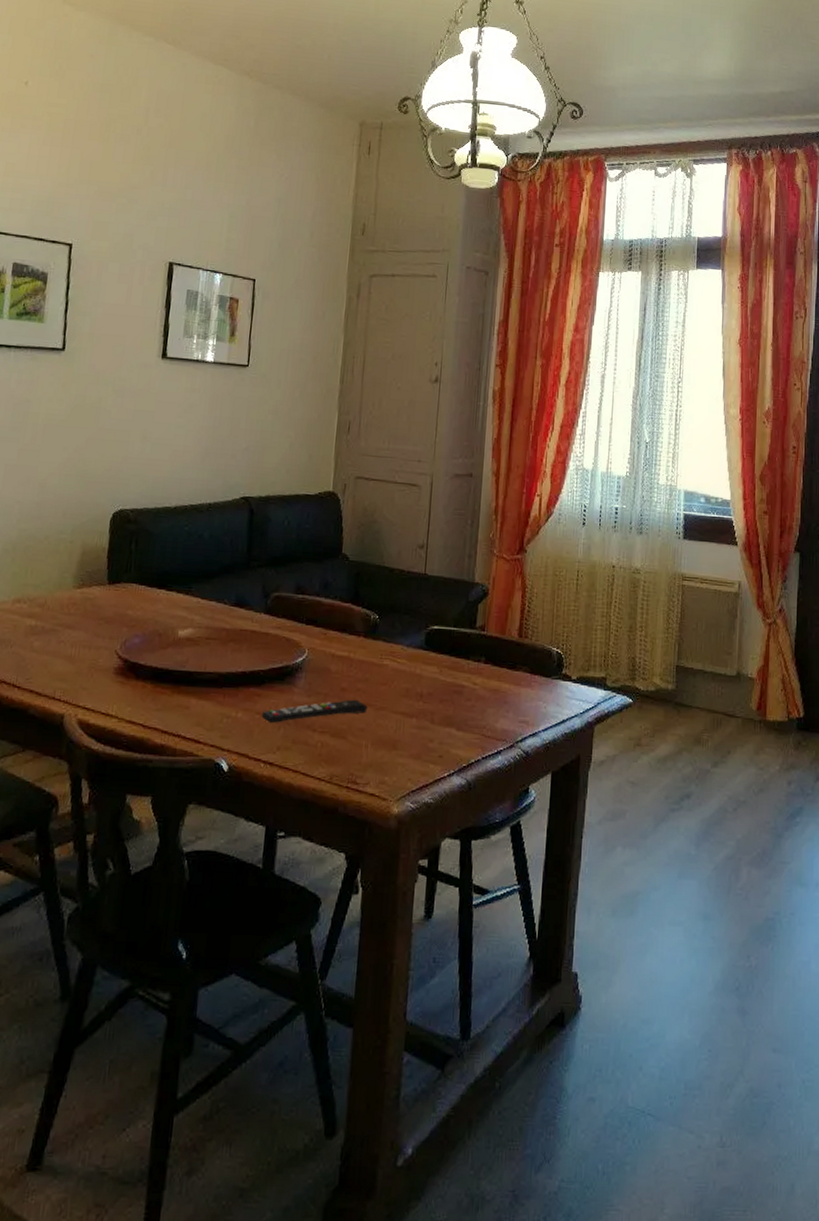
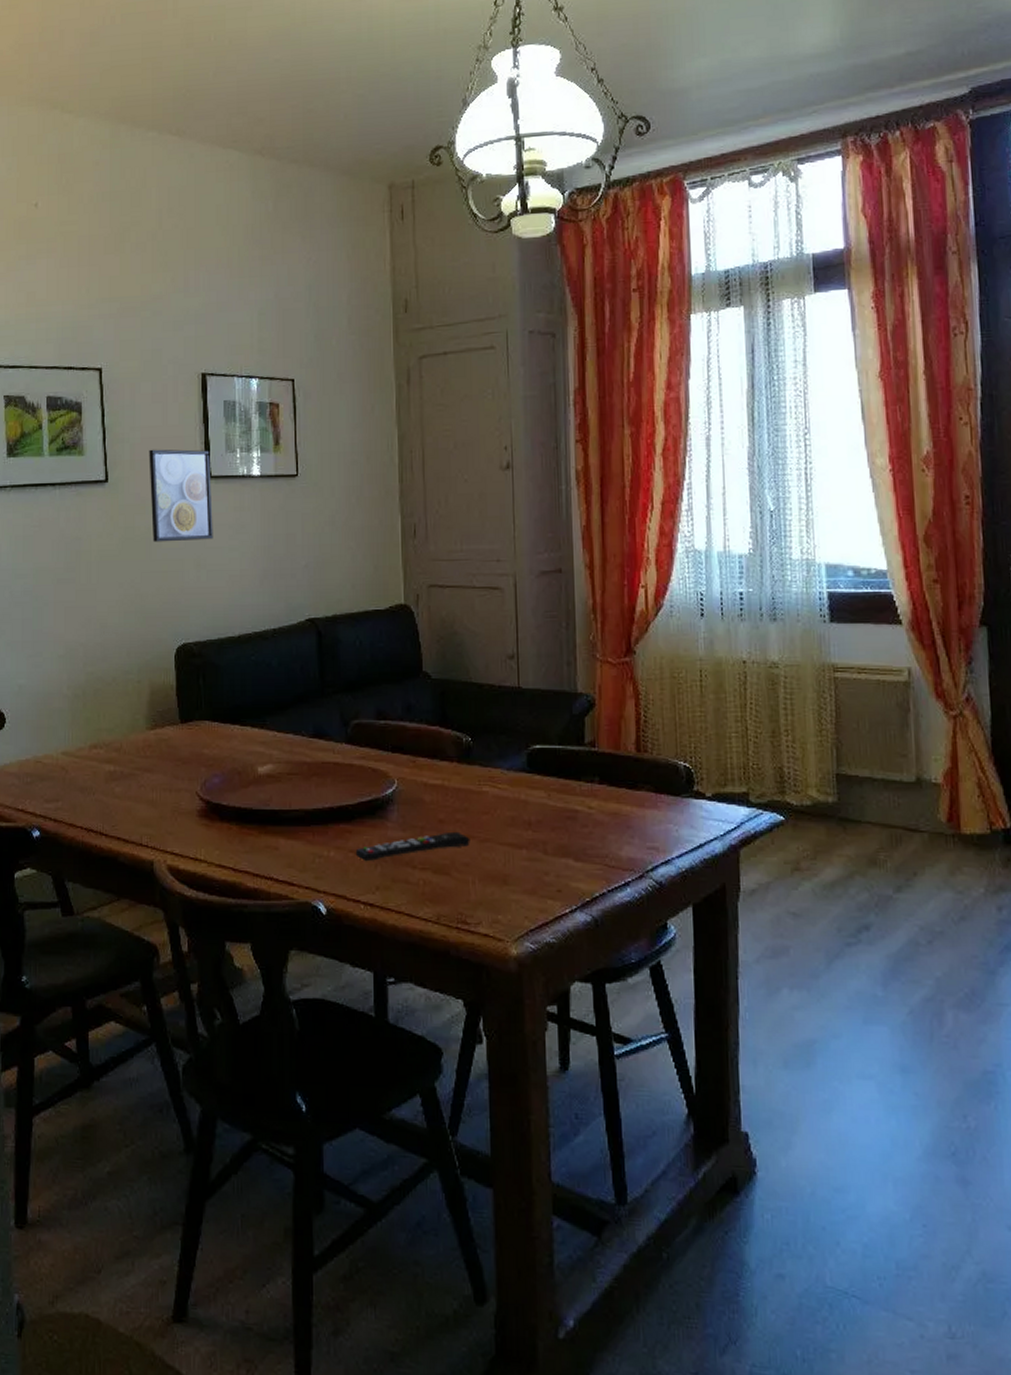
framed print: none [102,325,168,415] -> present [149,449,213,543]

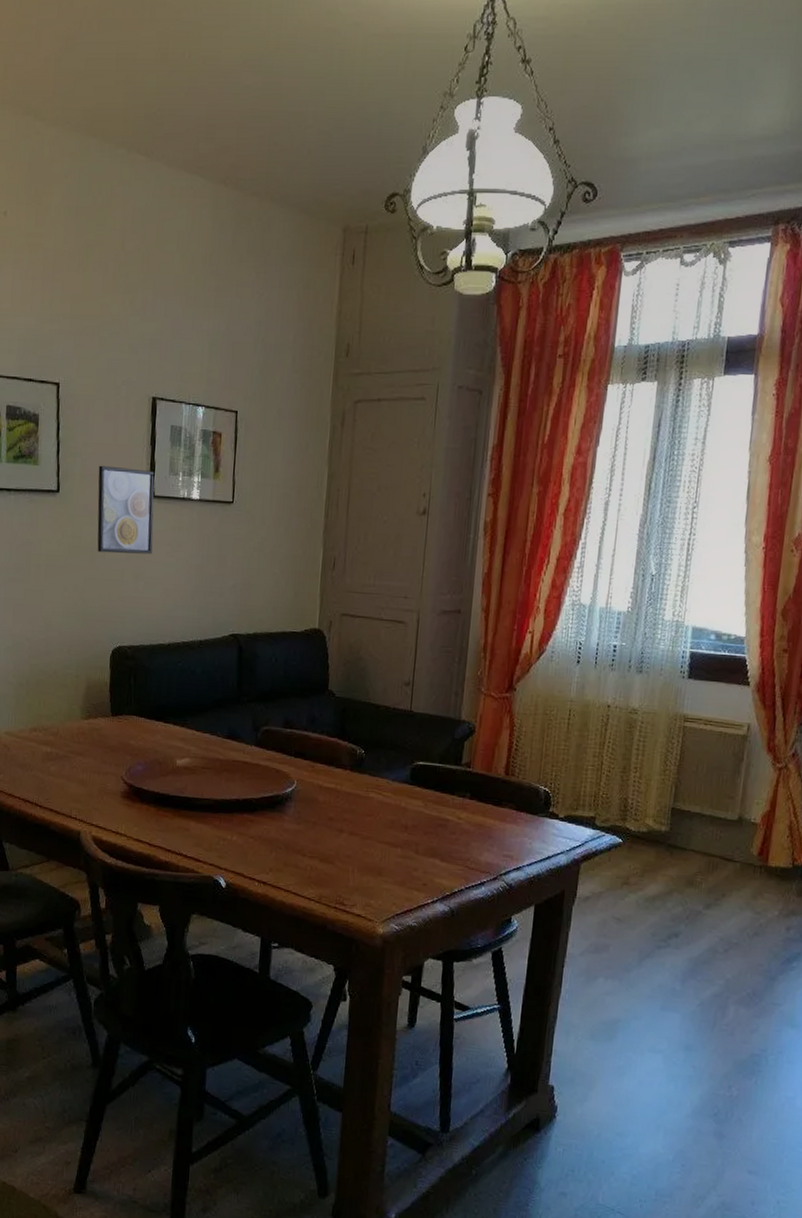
remote control: present [355,831,470,862] -> none [254,828,354,847]

